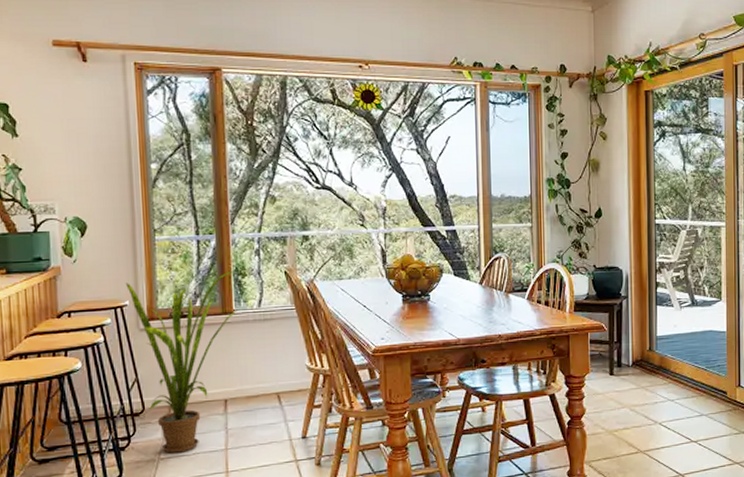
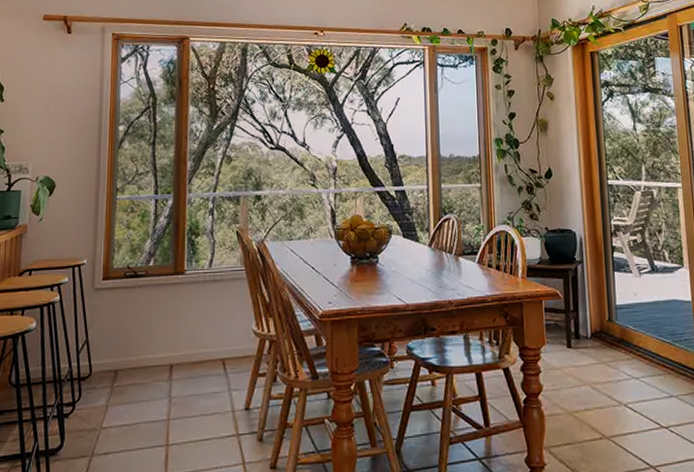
house plant: present [126,270,238,453] -> none [86,230,189,422]

